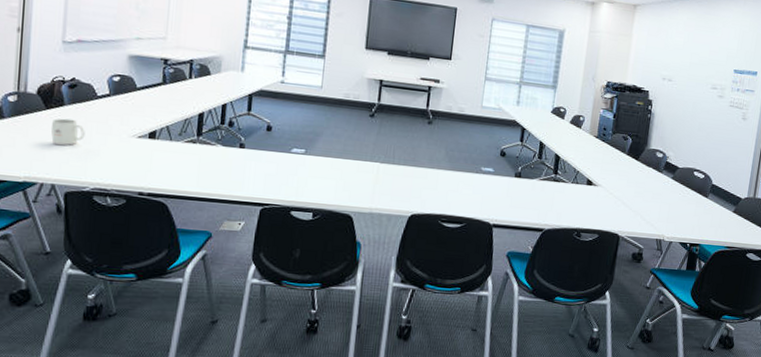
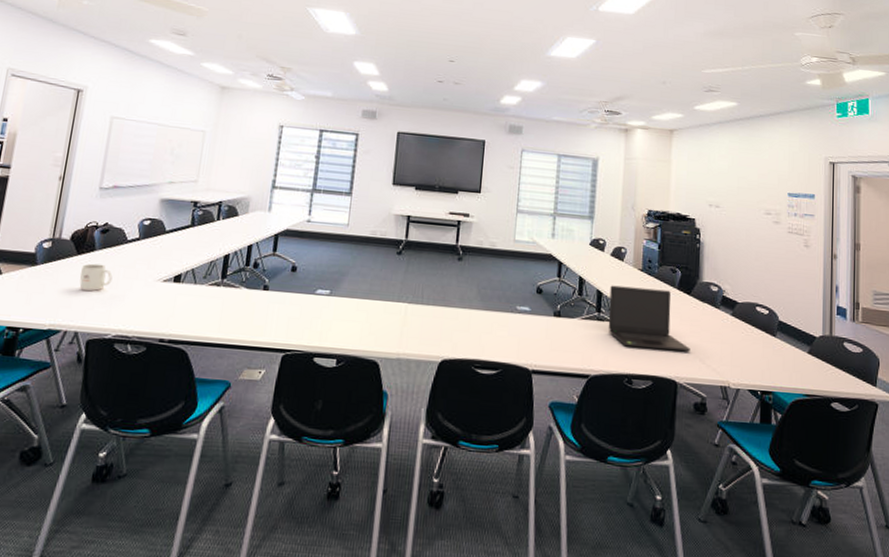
laptop: none [563,150,634,210] -> present [608,285,690,352]

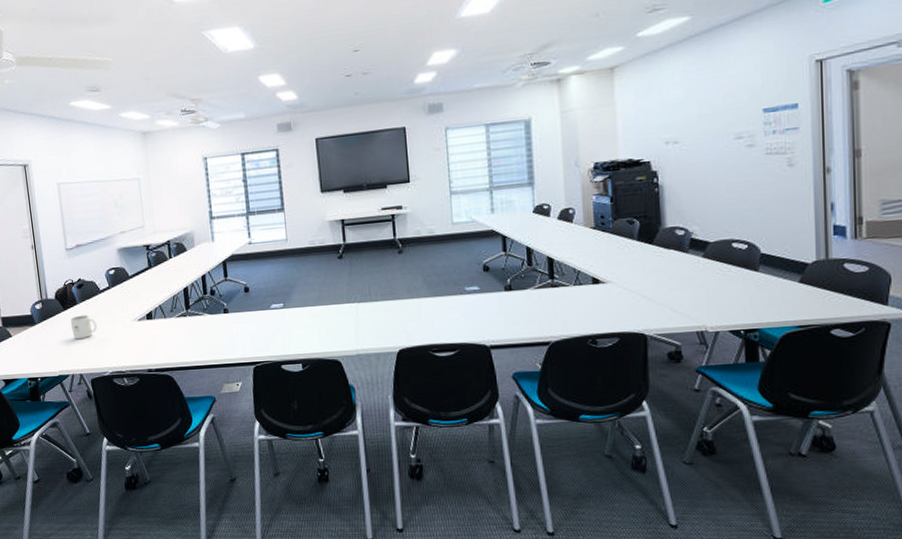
laptop: present [608,285,690,352] -> none [561,243,658,308]

